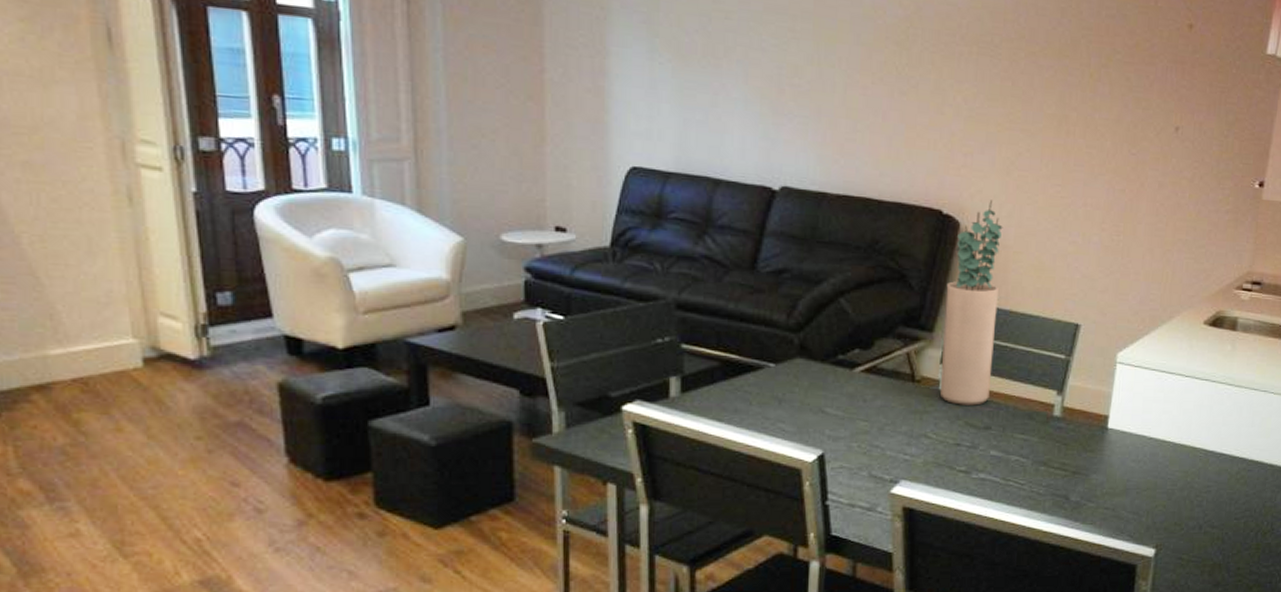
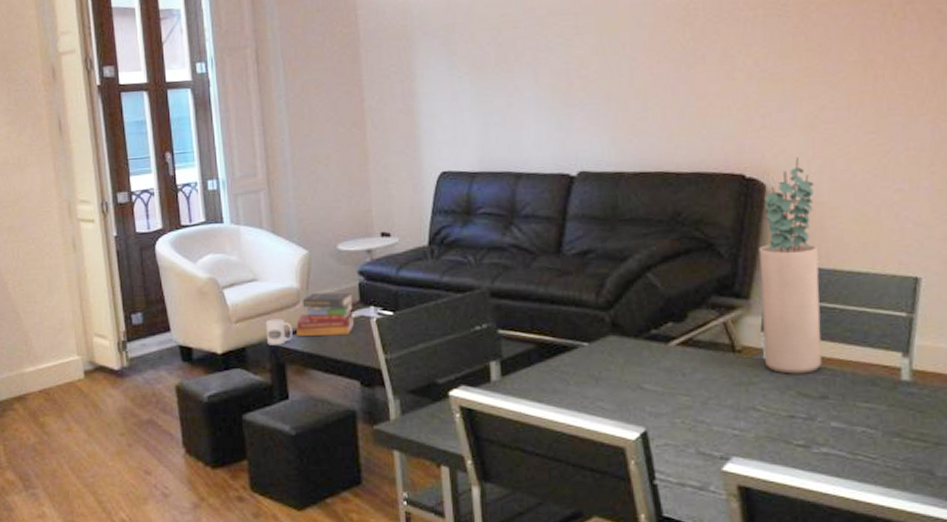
mug: none [403,312,438,344] -> present [265,318,293,345]
books: none [444,287,517,339] -> present [296,292,355,337]

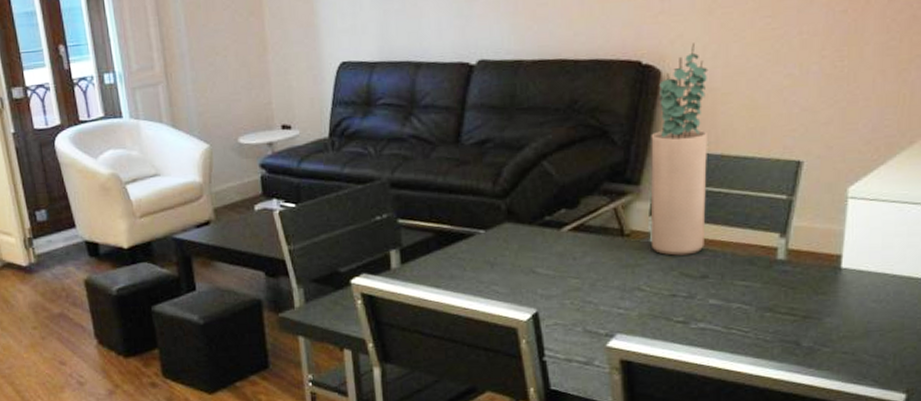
mug: present [265,318,293,345] -> none [170,212,198,239]
books: present [296,292,355,337] -> none [200,185,258,230]

